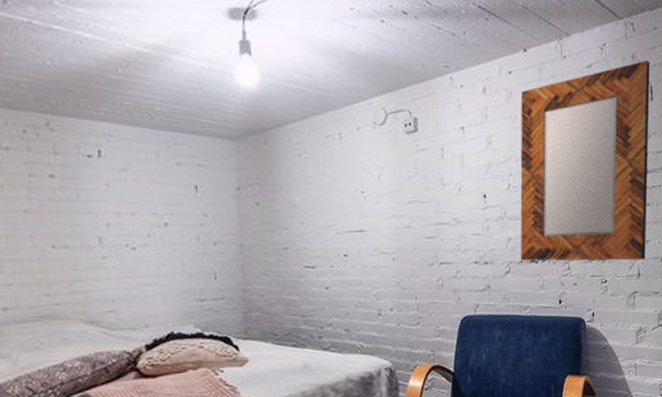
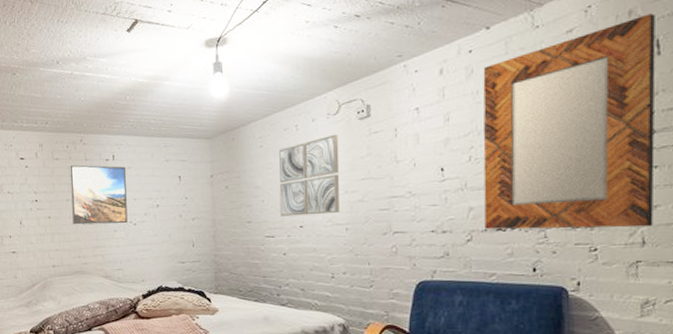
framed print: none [29,160,123,248] -> present [70,165,128,225]
wall art: none [320,148,386,243] -> present [279,134,340,217]

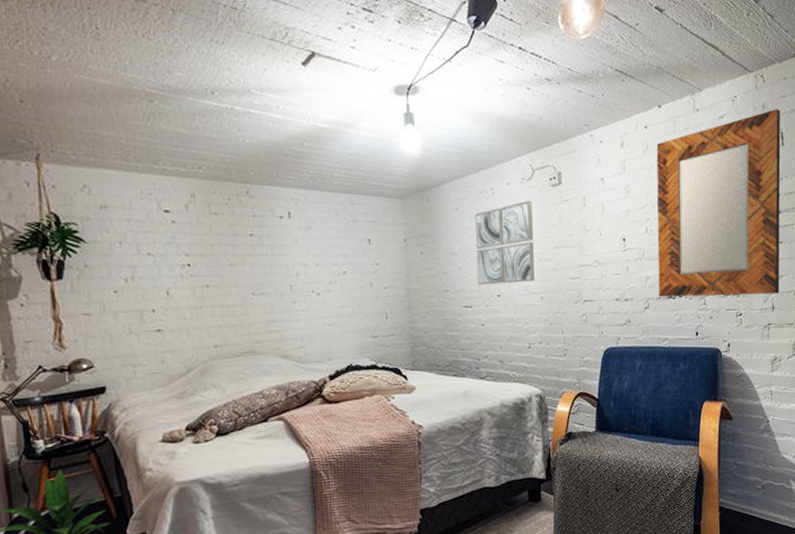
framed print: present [70,165,128,225] -> none [233,222,309,295]

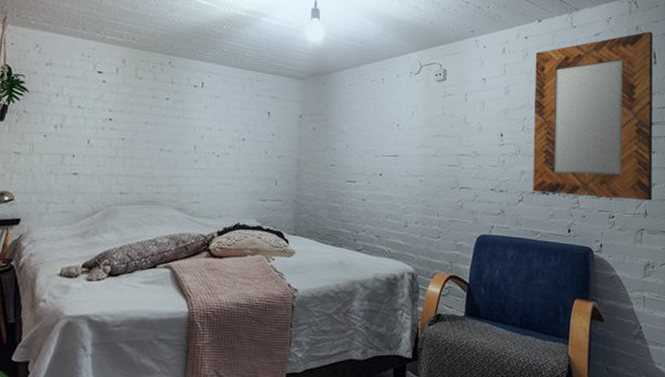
wall art: present [475,200,535,285] -> none [362,91,419,165]

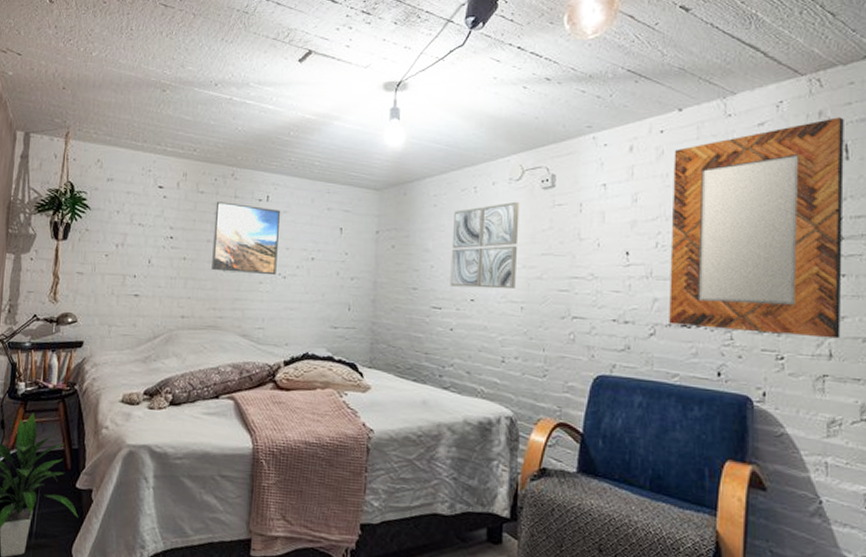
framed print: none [149,87,215,154] -> present [211,202,281,276]
wall art: none [362,91,419,165] -> present [450,201,520,290]

